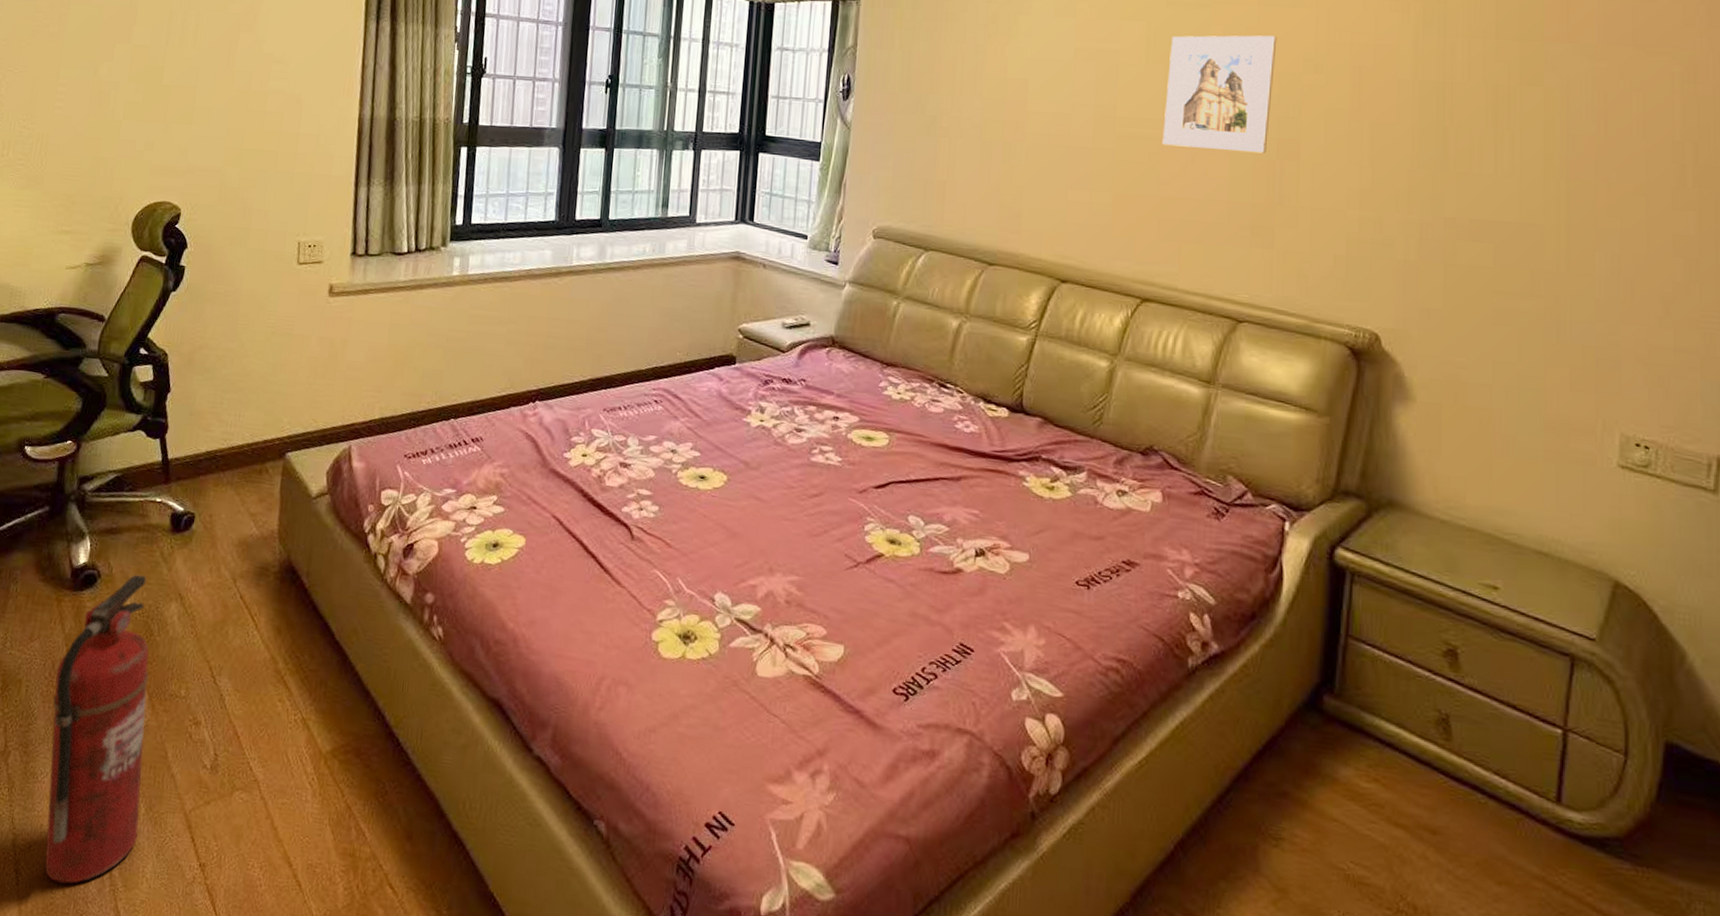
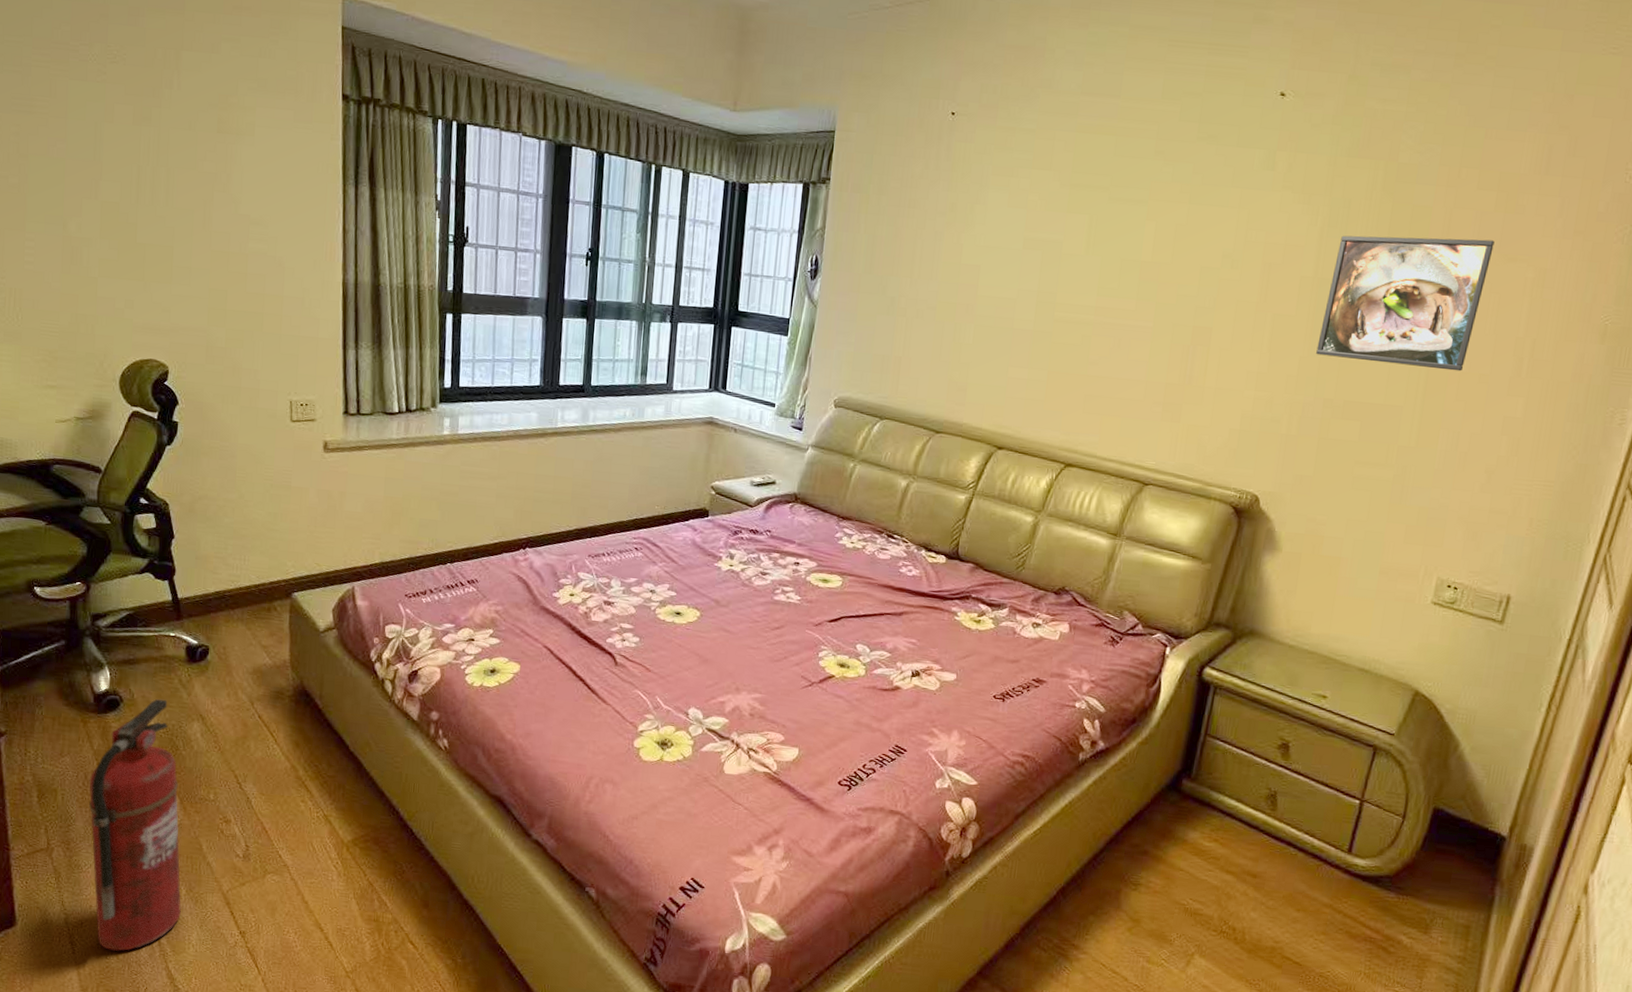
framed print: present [1162,35,1277,154] -> none [1094,229,1202,339]
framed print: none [1428,31,1626,182] -> present [1316,235,1495,372]

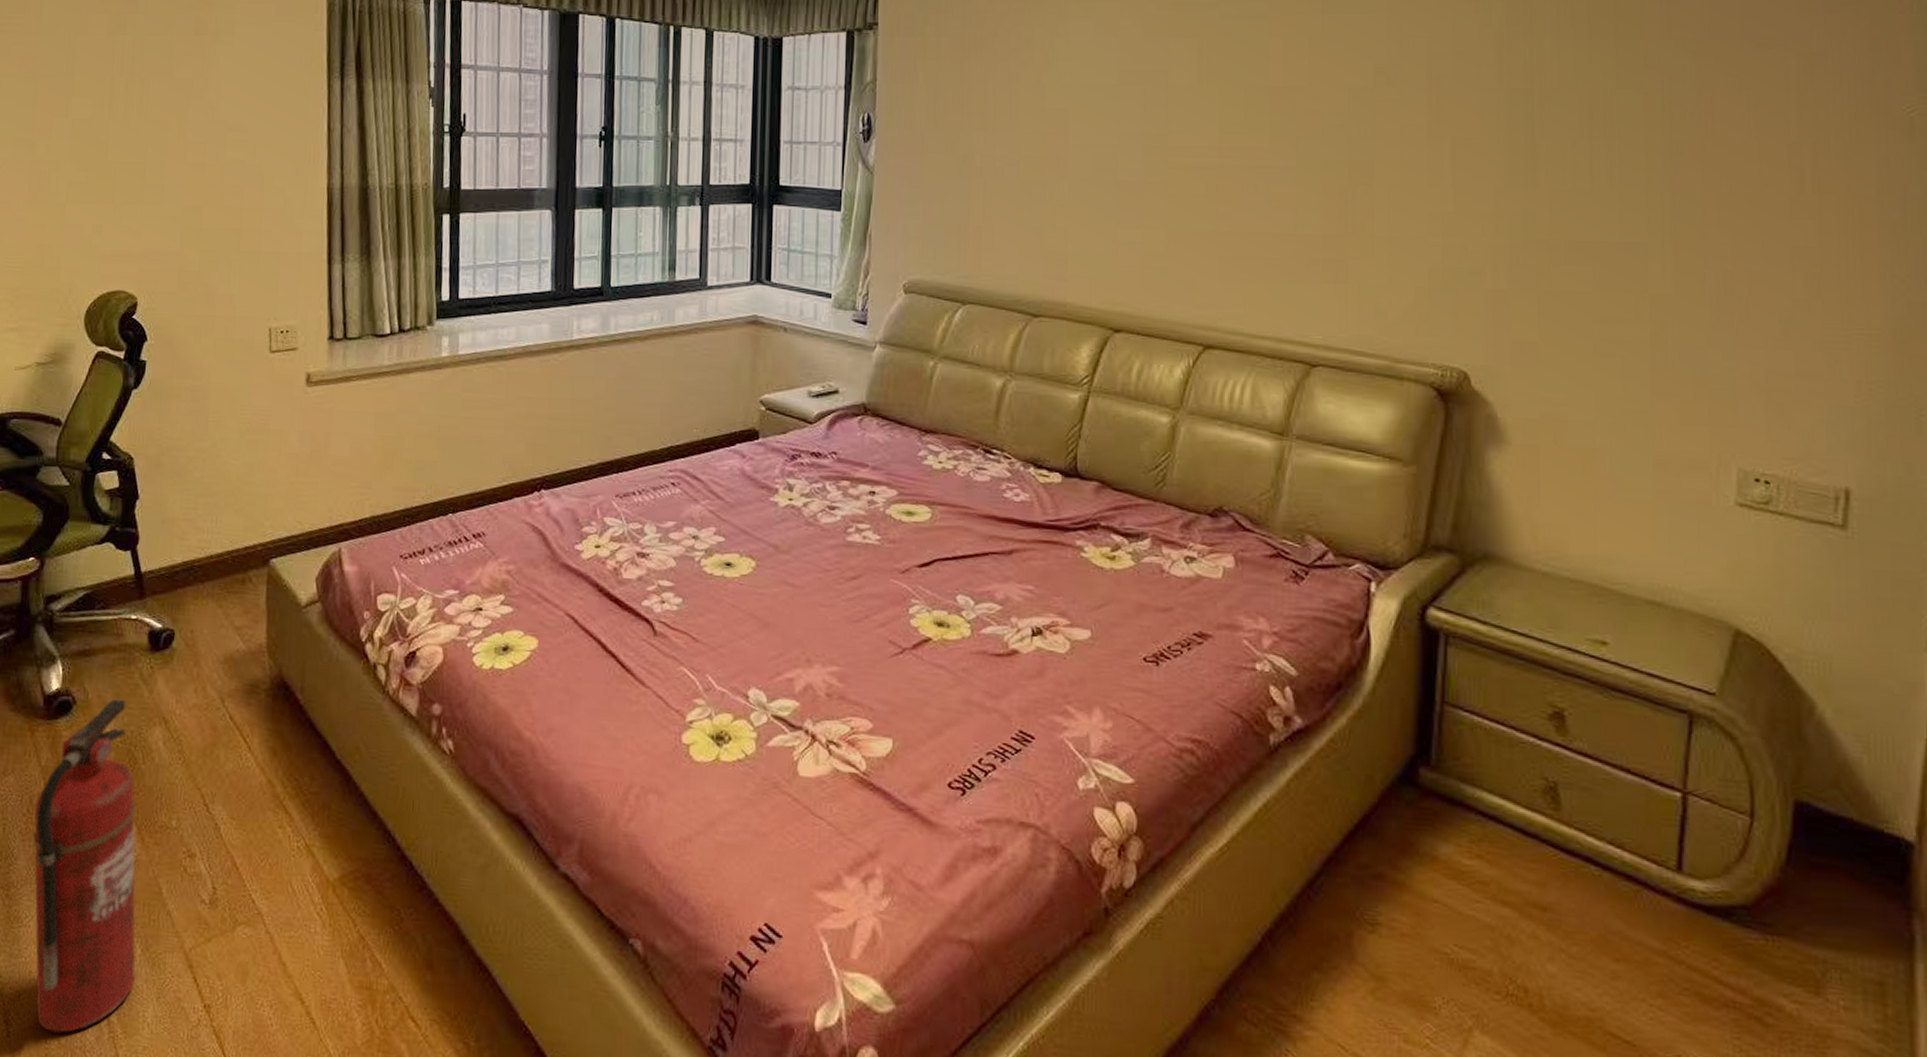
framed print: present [1316,235,1495,372] -> none [1516,24,1734,192]

